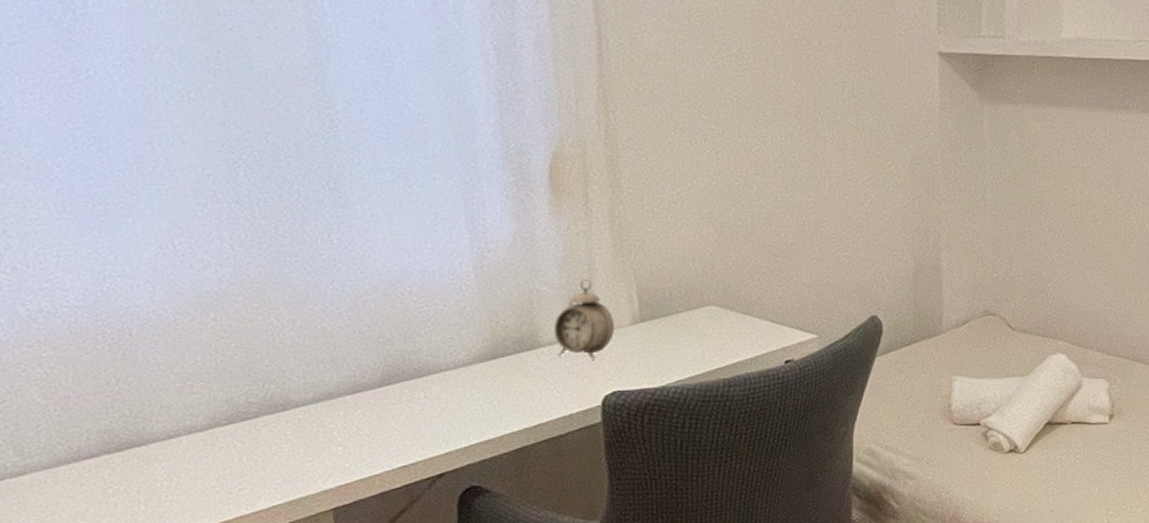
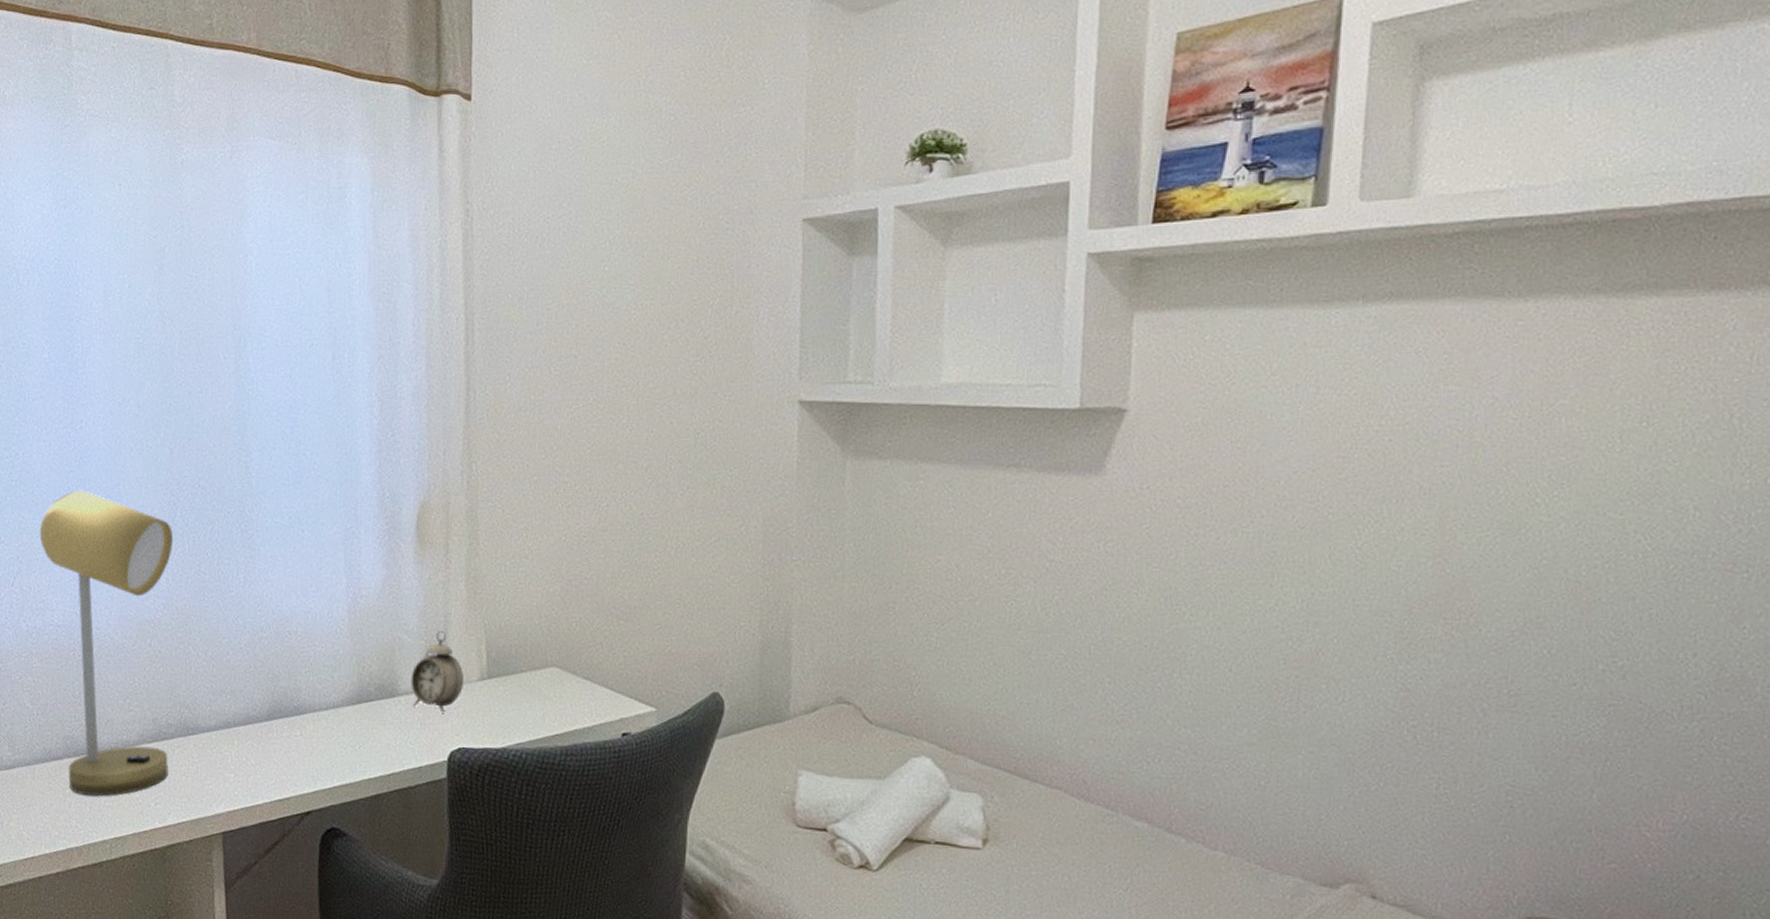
desk lamp: none [35,150,254,493] -> present [39,490,174,796]

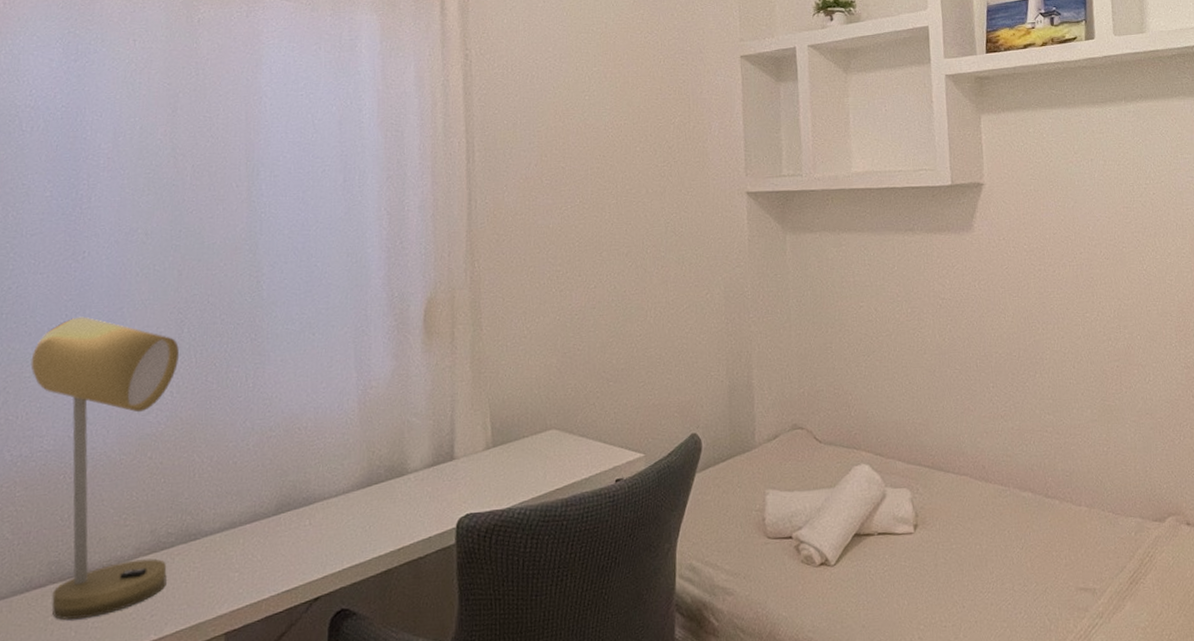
alarm clock: present [411,630,465,713] -> none [420,409,471,484]

